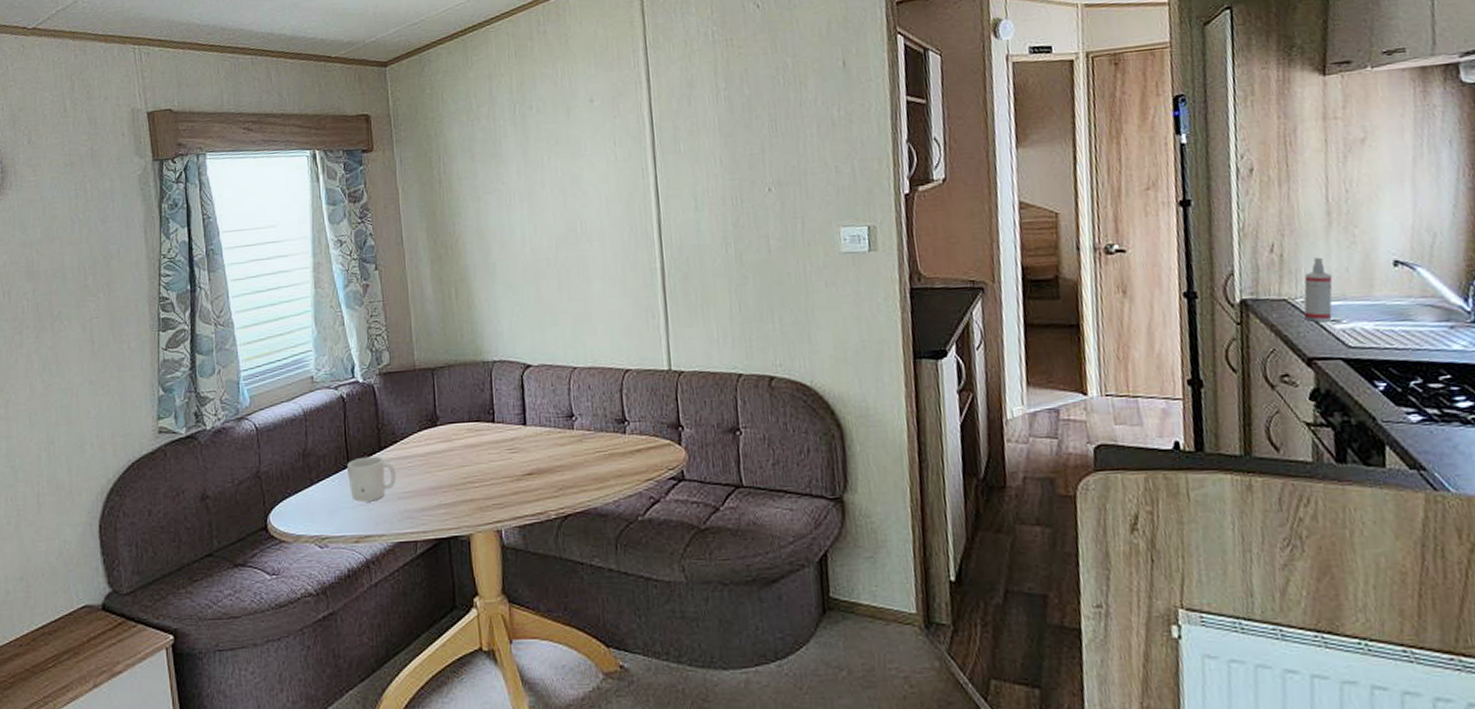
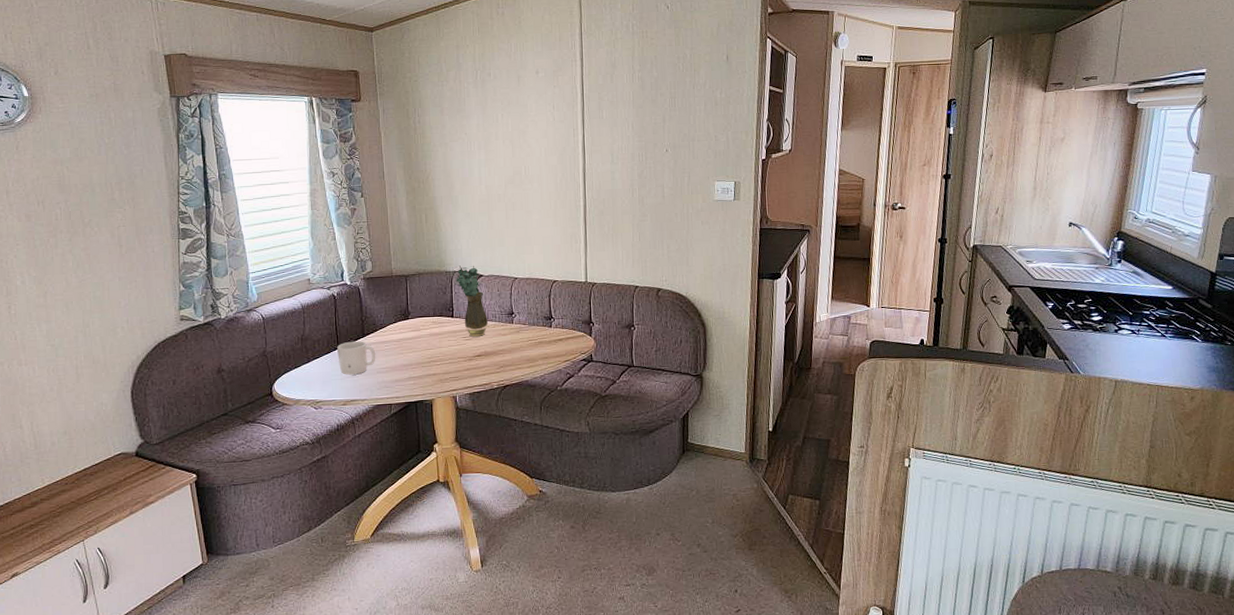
vase: none [496,353,540,448] -> present [456,265,488,337]
spray bottle: present [1303,257,1333,322] -> none [1010,218,1031,262]

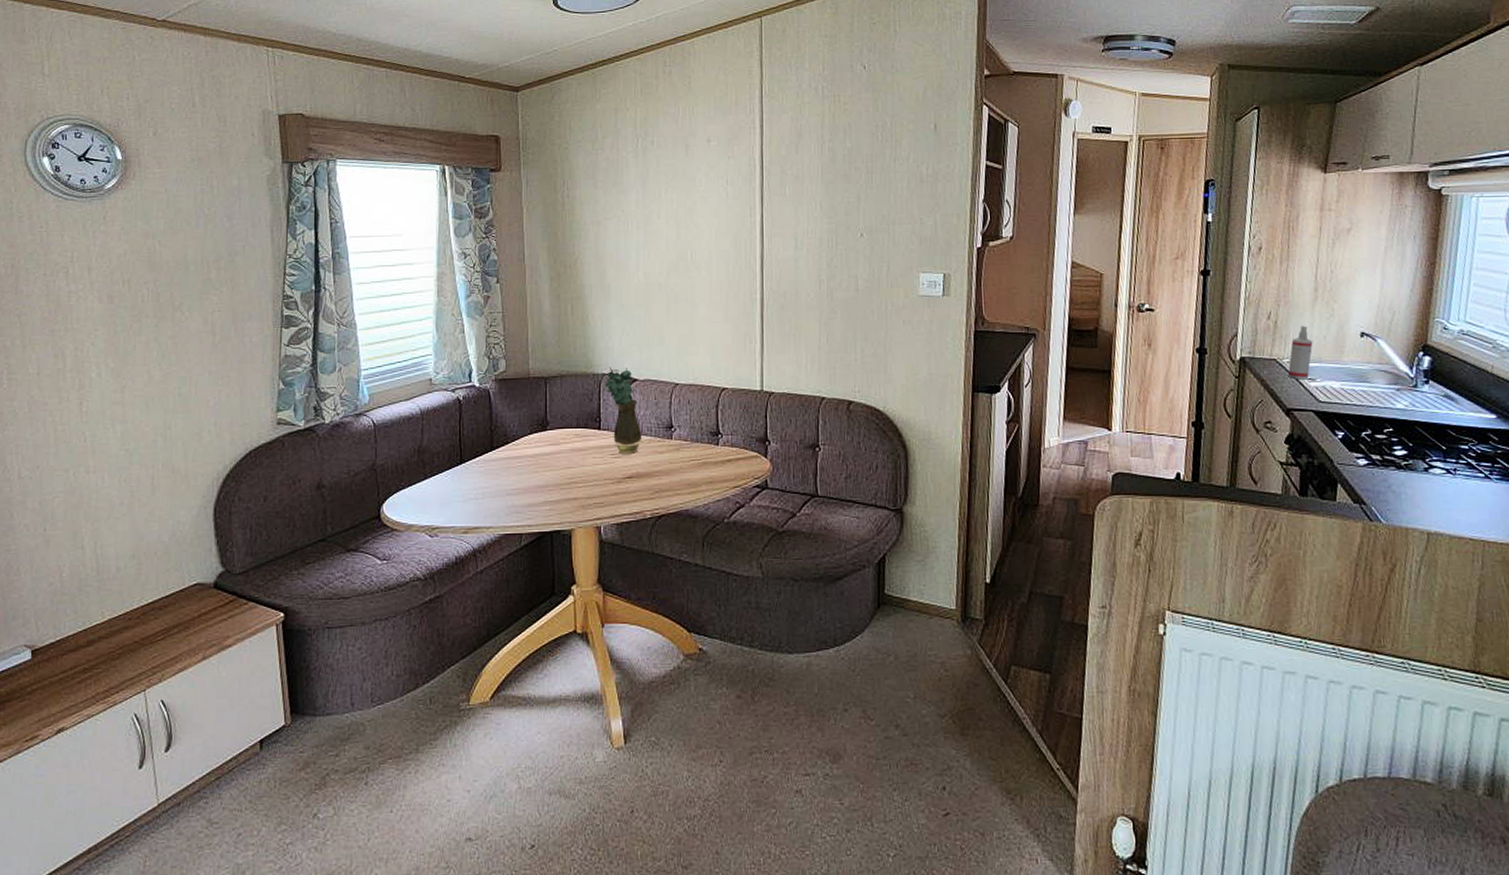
mug: present [337,341,376,375] -> none [460,455,506,497]
spray bottle: none [1010,218,1031,262] -> present [1287,326,1313,380]

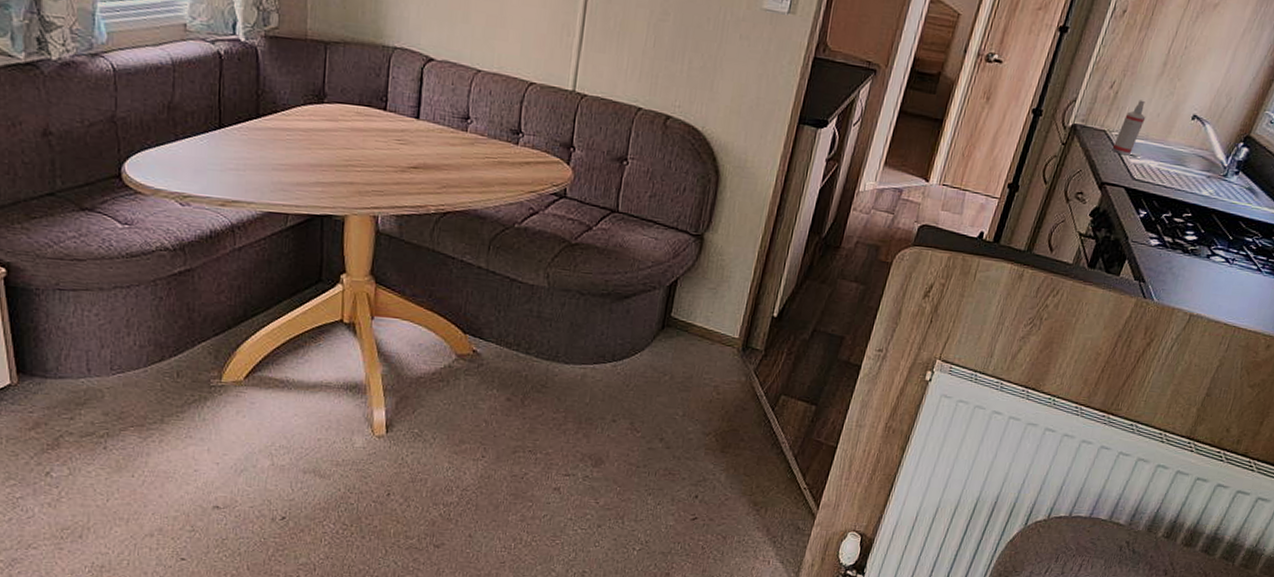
vase: present [605,367,641,454] -> none [395,40,433,142]

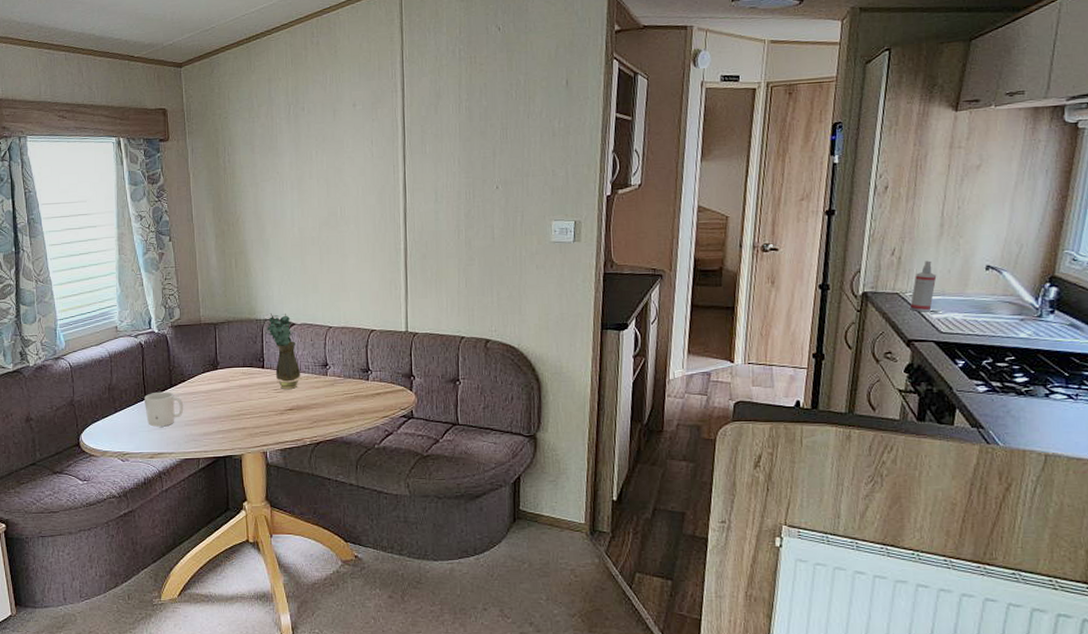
mug: none [218,121,273,168] -> present [144,391,184,427]
vase: none [395,40,433,142] -> present [266,313,300,389]

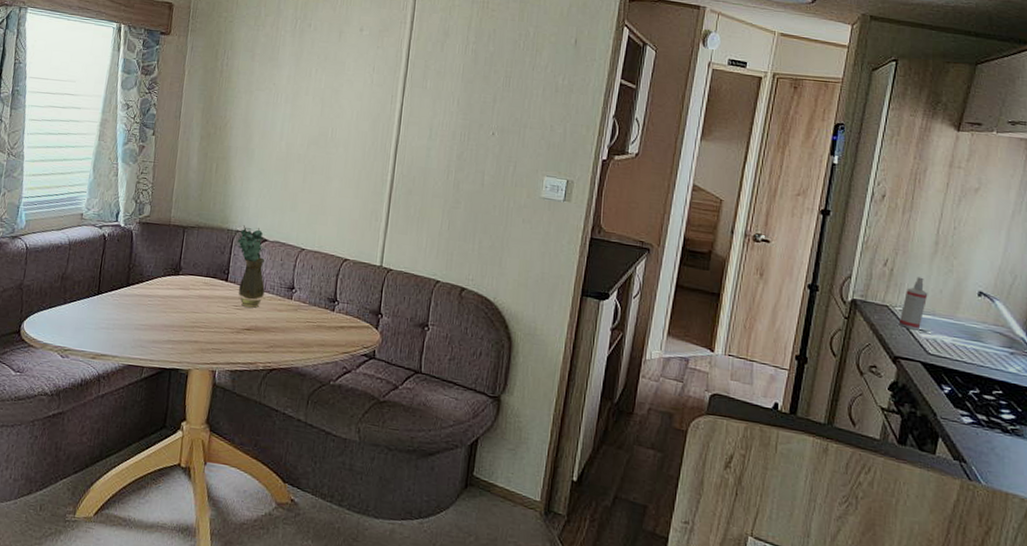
mug: present [144,391,184,427] -> none [95,289,138,327]

